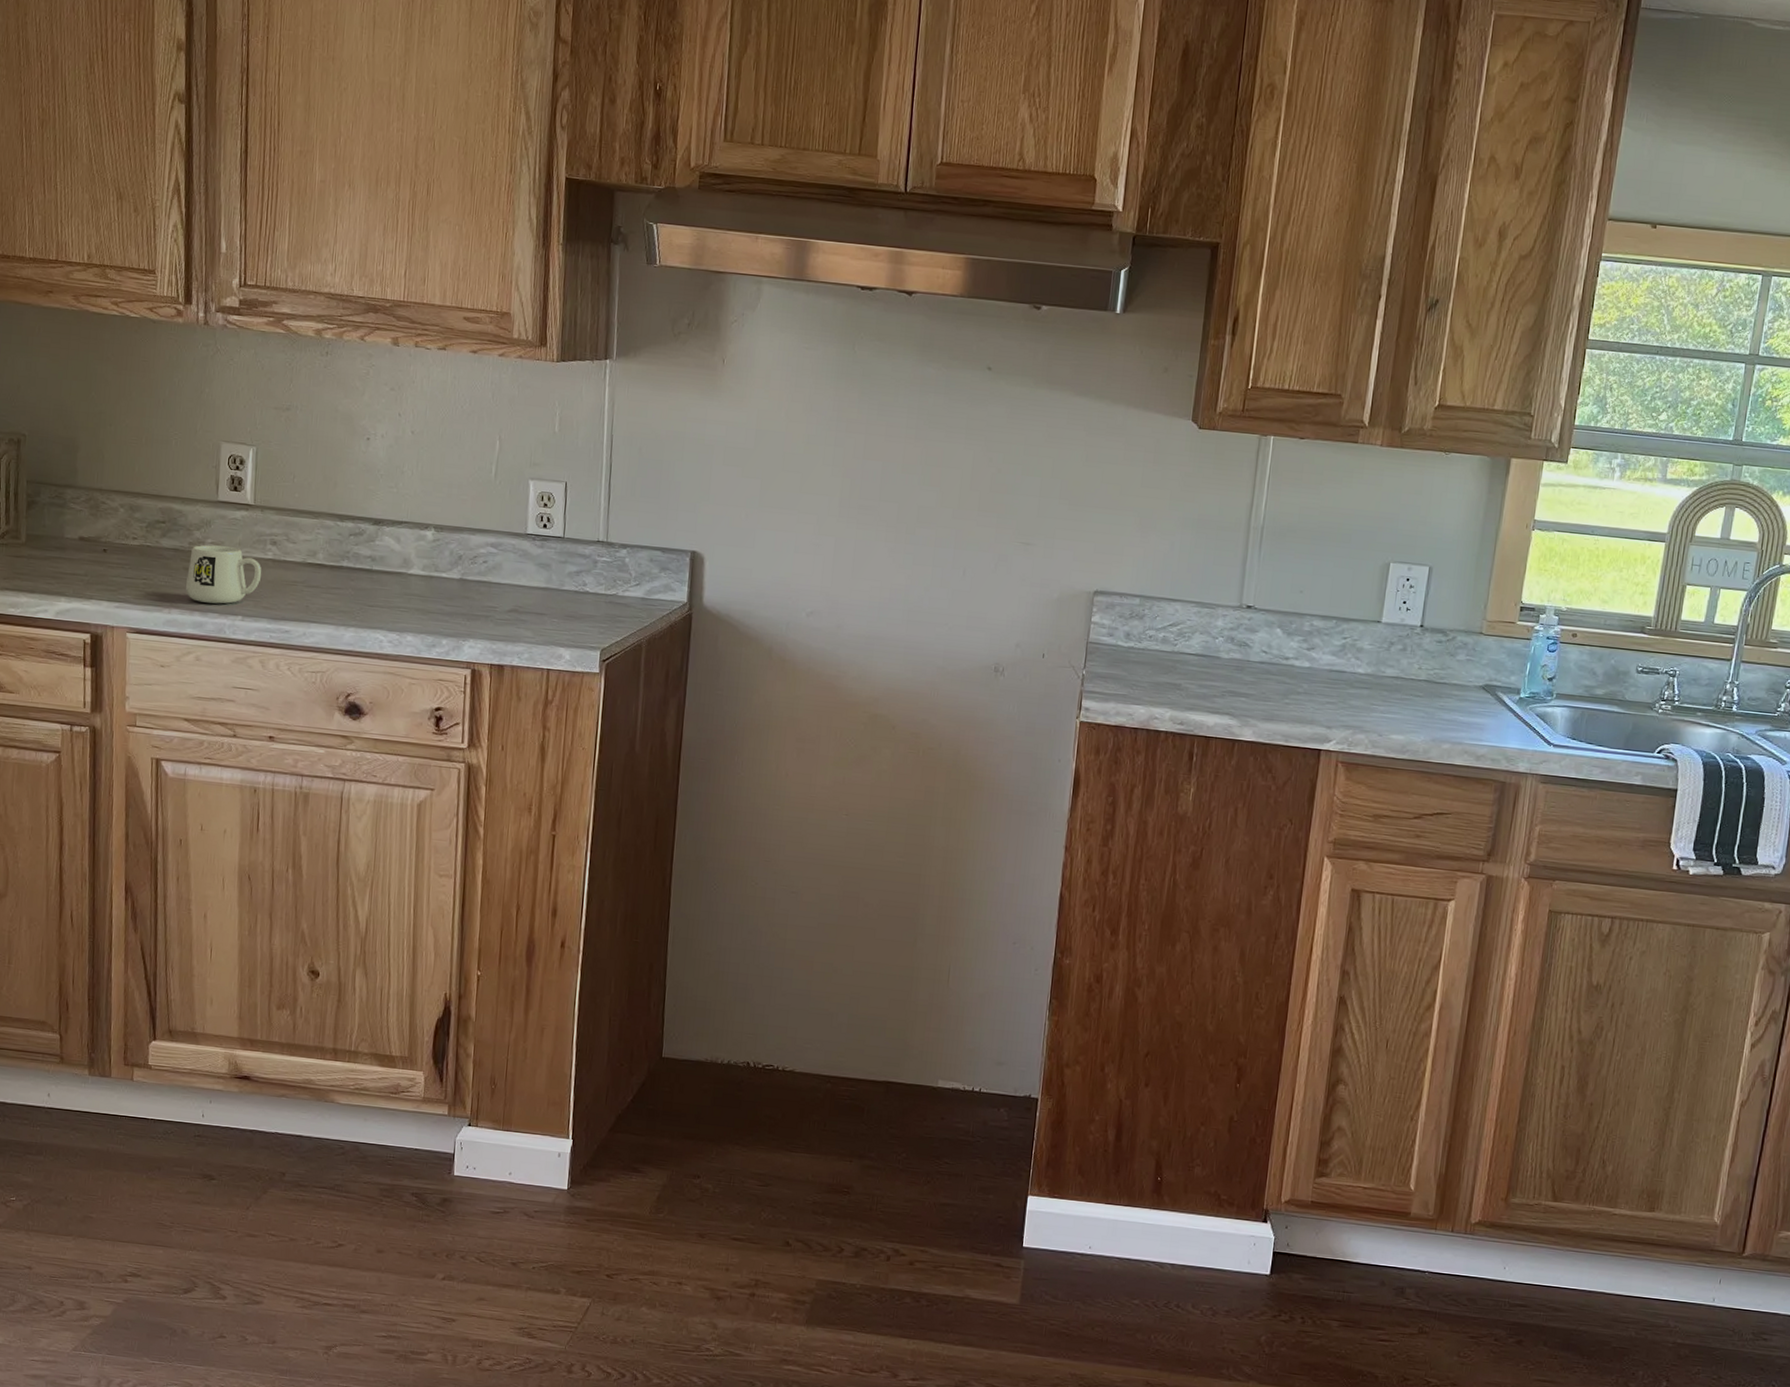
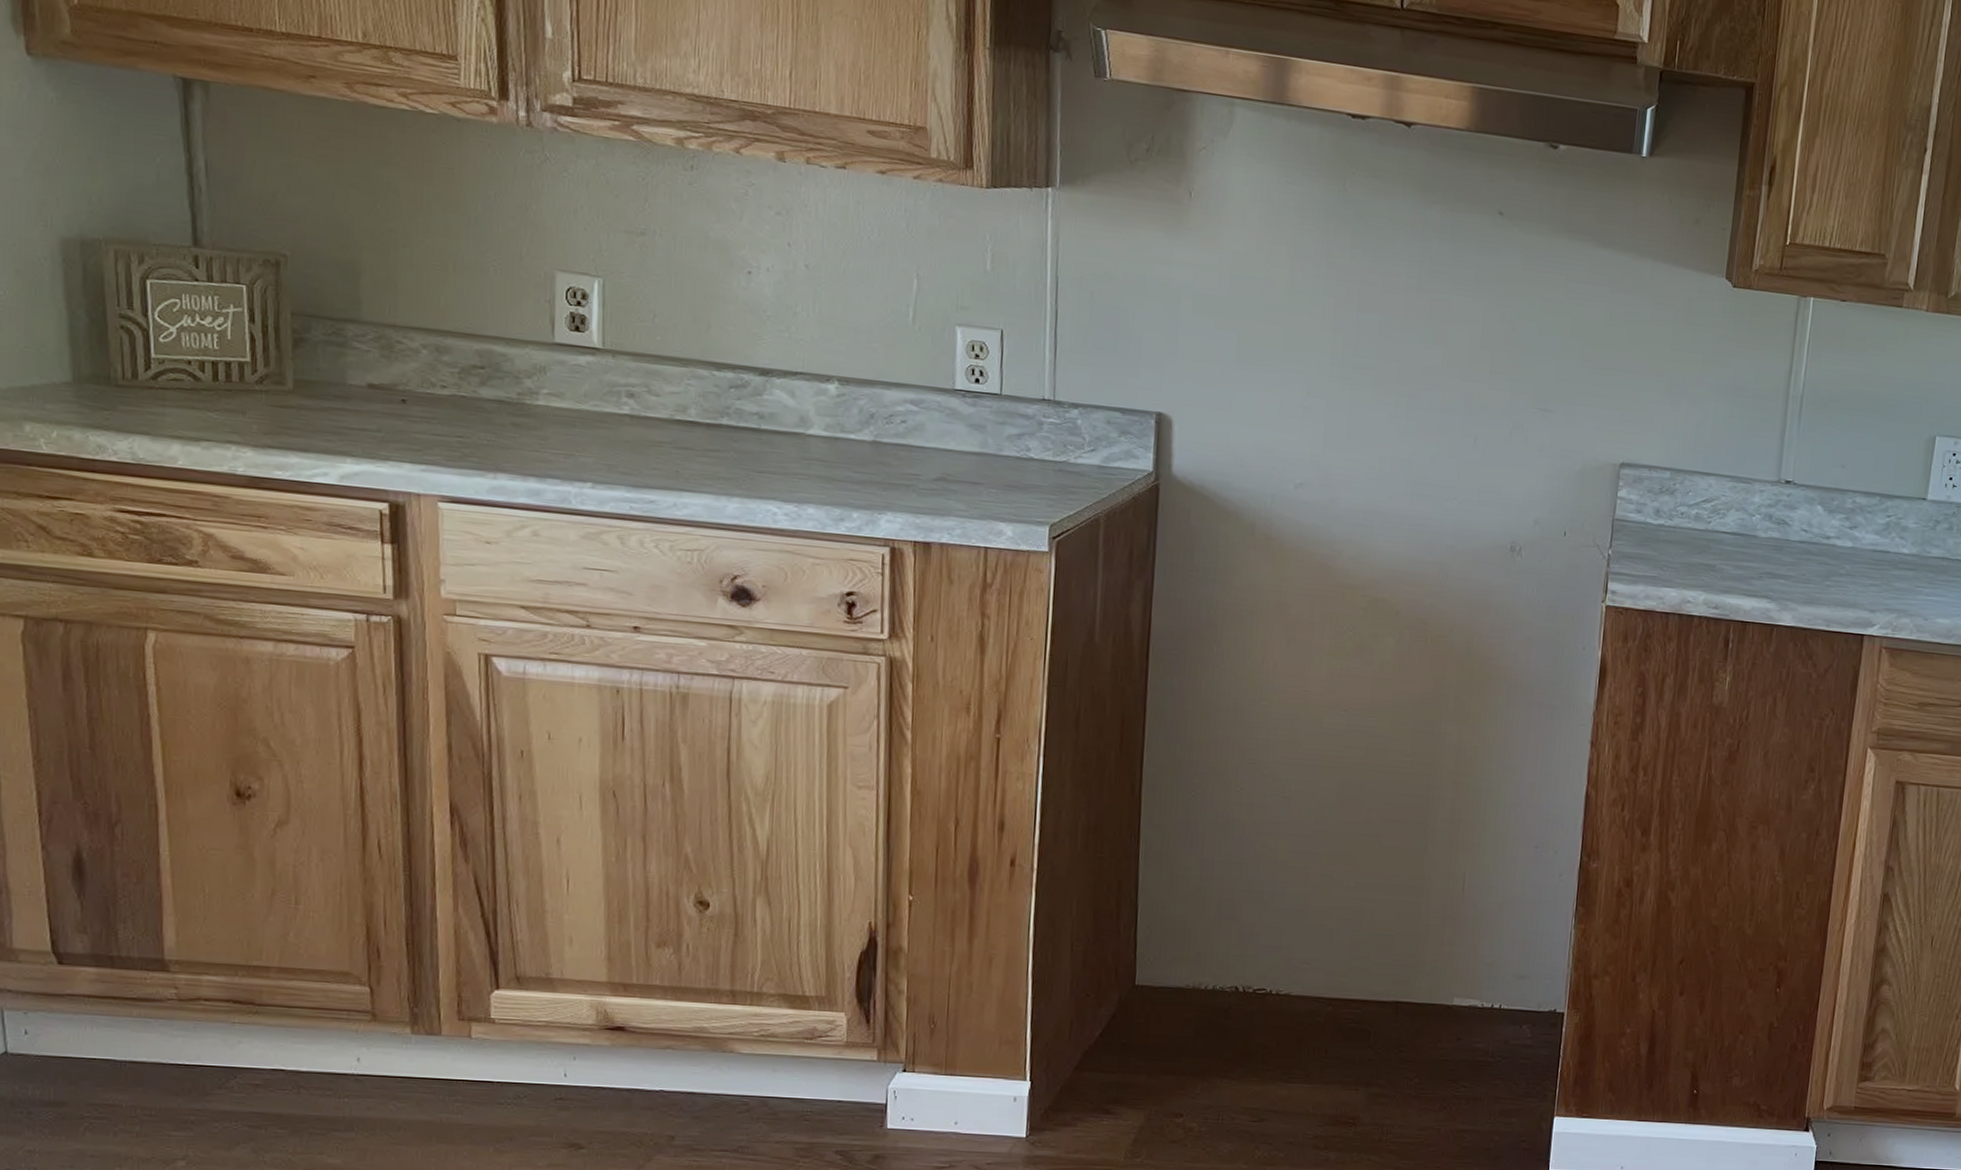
mug: present [186,545,262,604] -> none [516,396,617,468]

